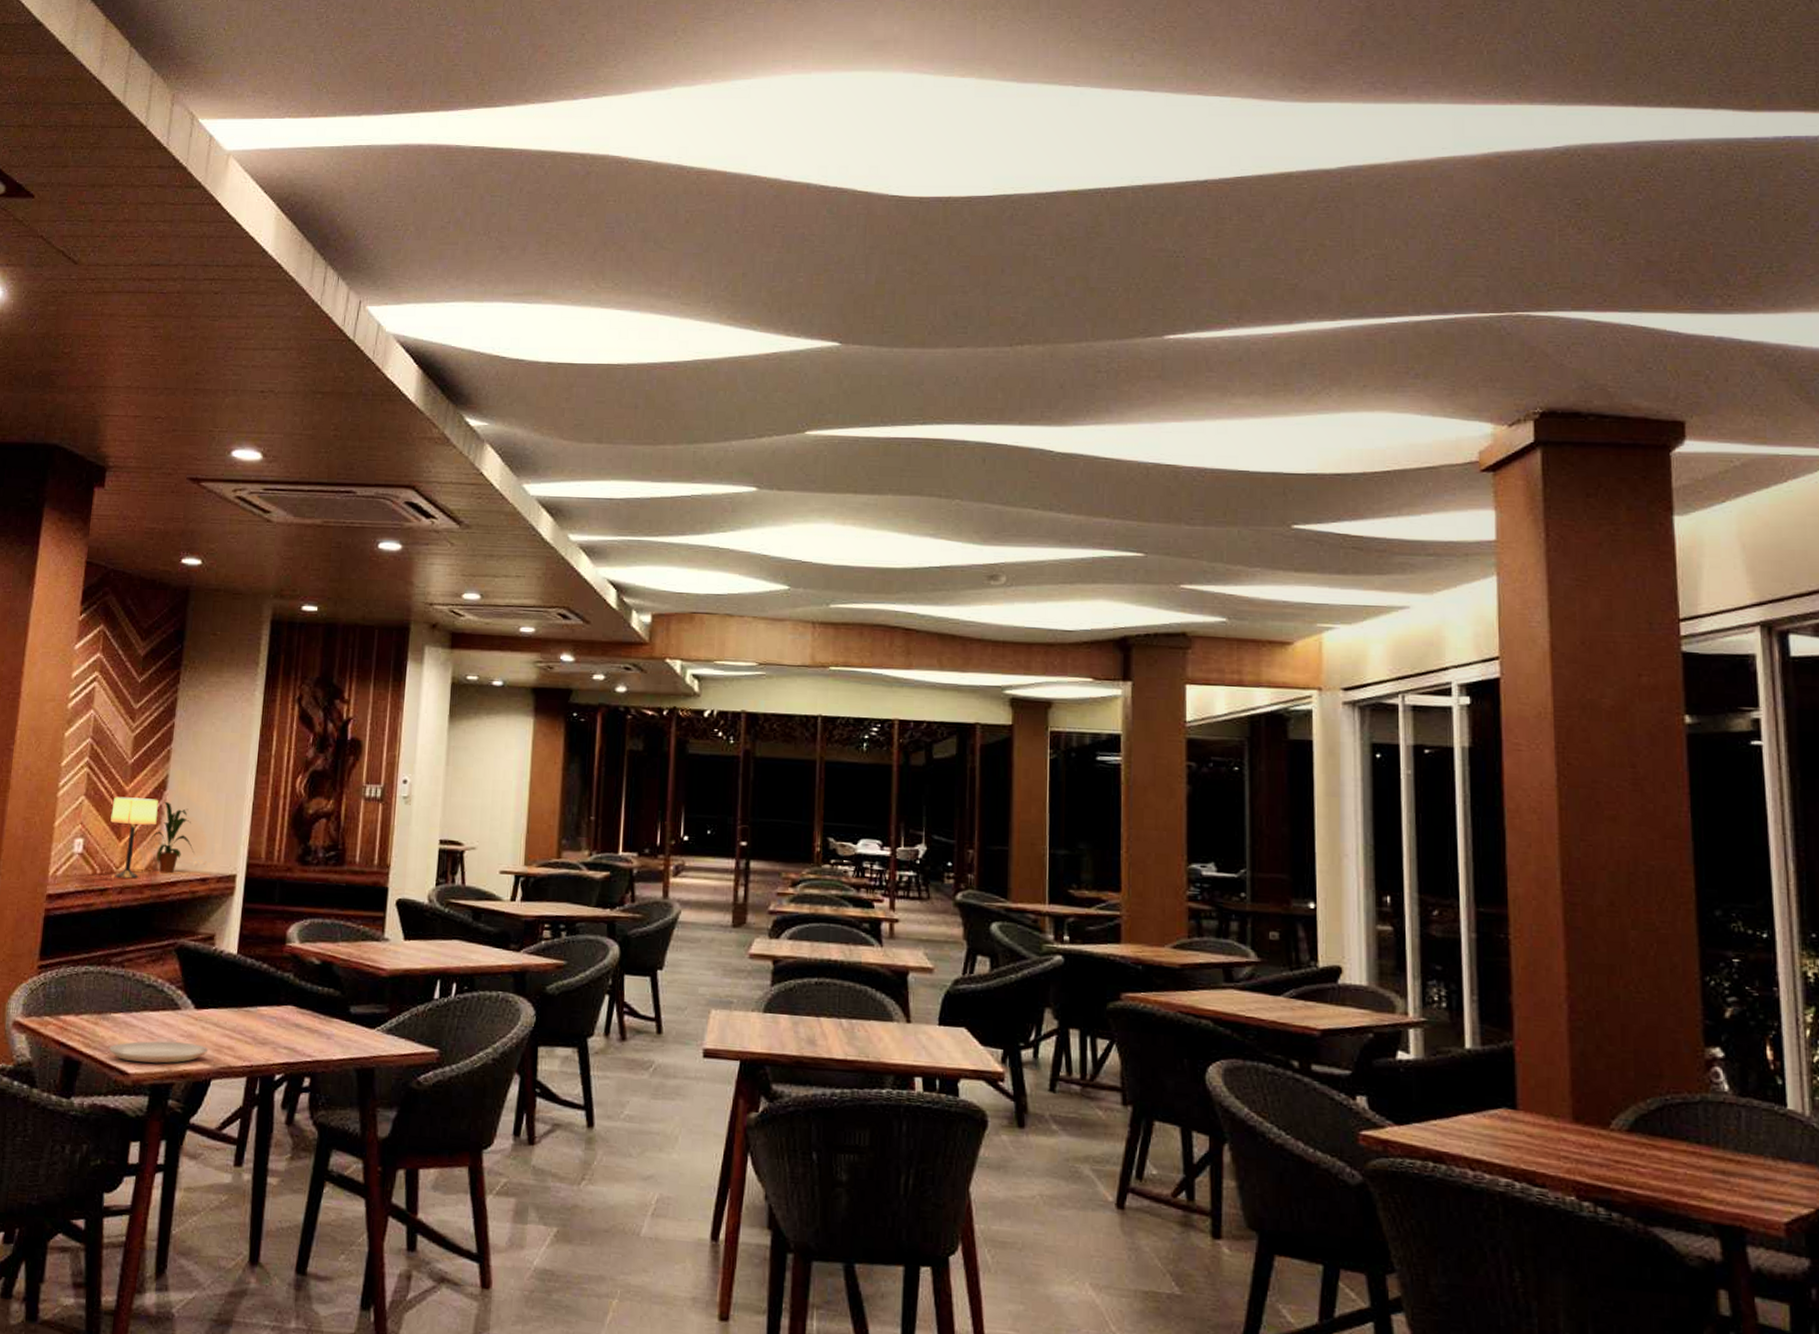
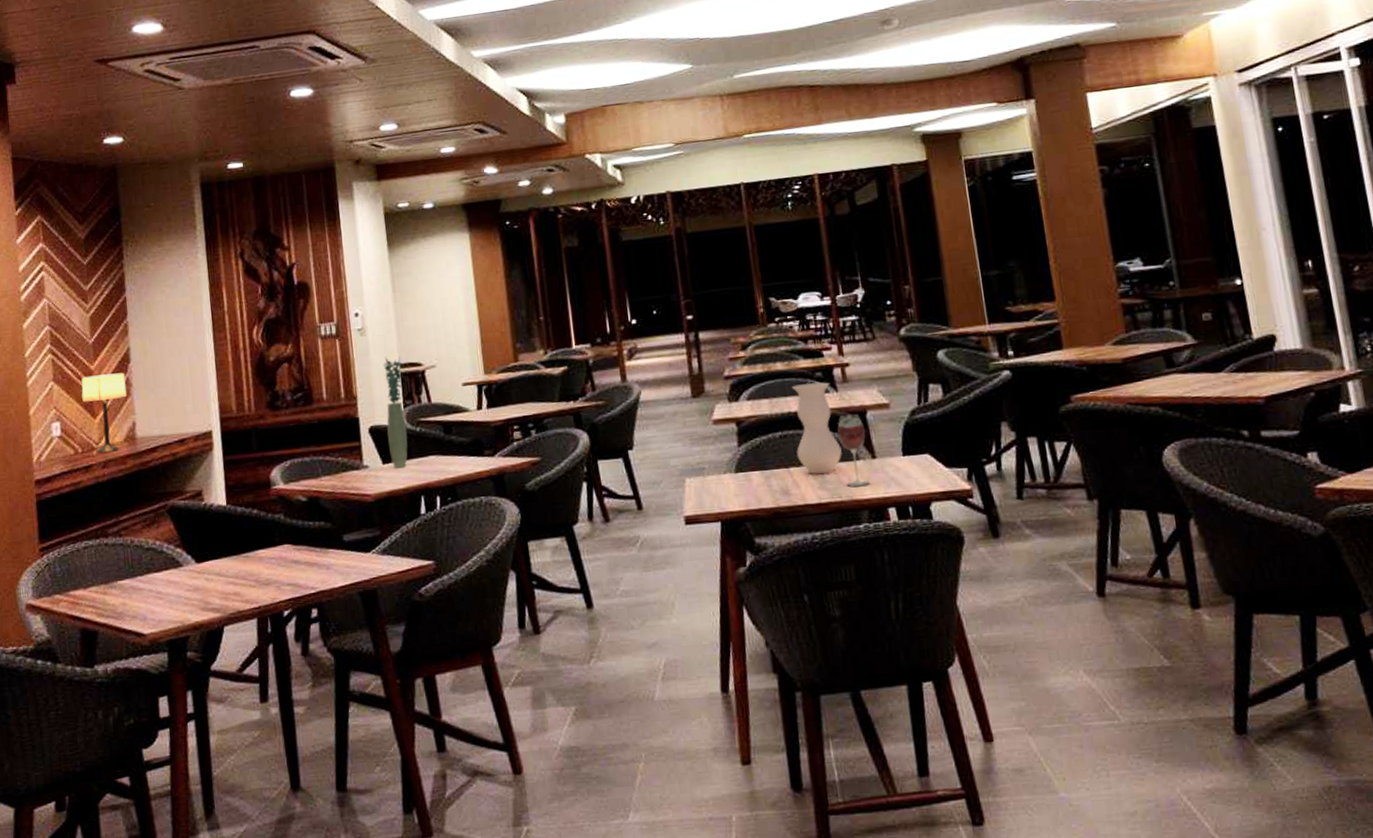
plate: present [109,1041,209,1064] -> none [122,596,216,623]
house plant: present [146,801,195,874] -> none [121,373,168,442]
vase: none [413,830,442,948] -> present [383,356,408,469]
vase: none [830,932,877,1030] -> present [791,382,842,475]
wineglass: none [875,971,903,1050] -> present [837,413,870,488]

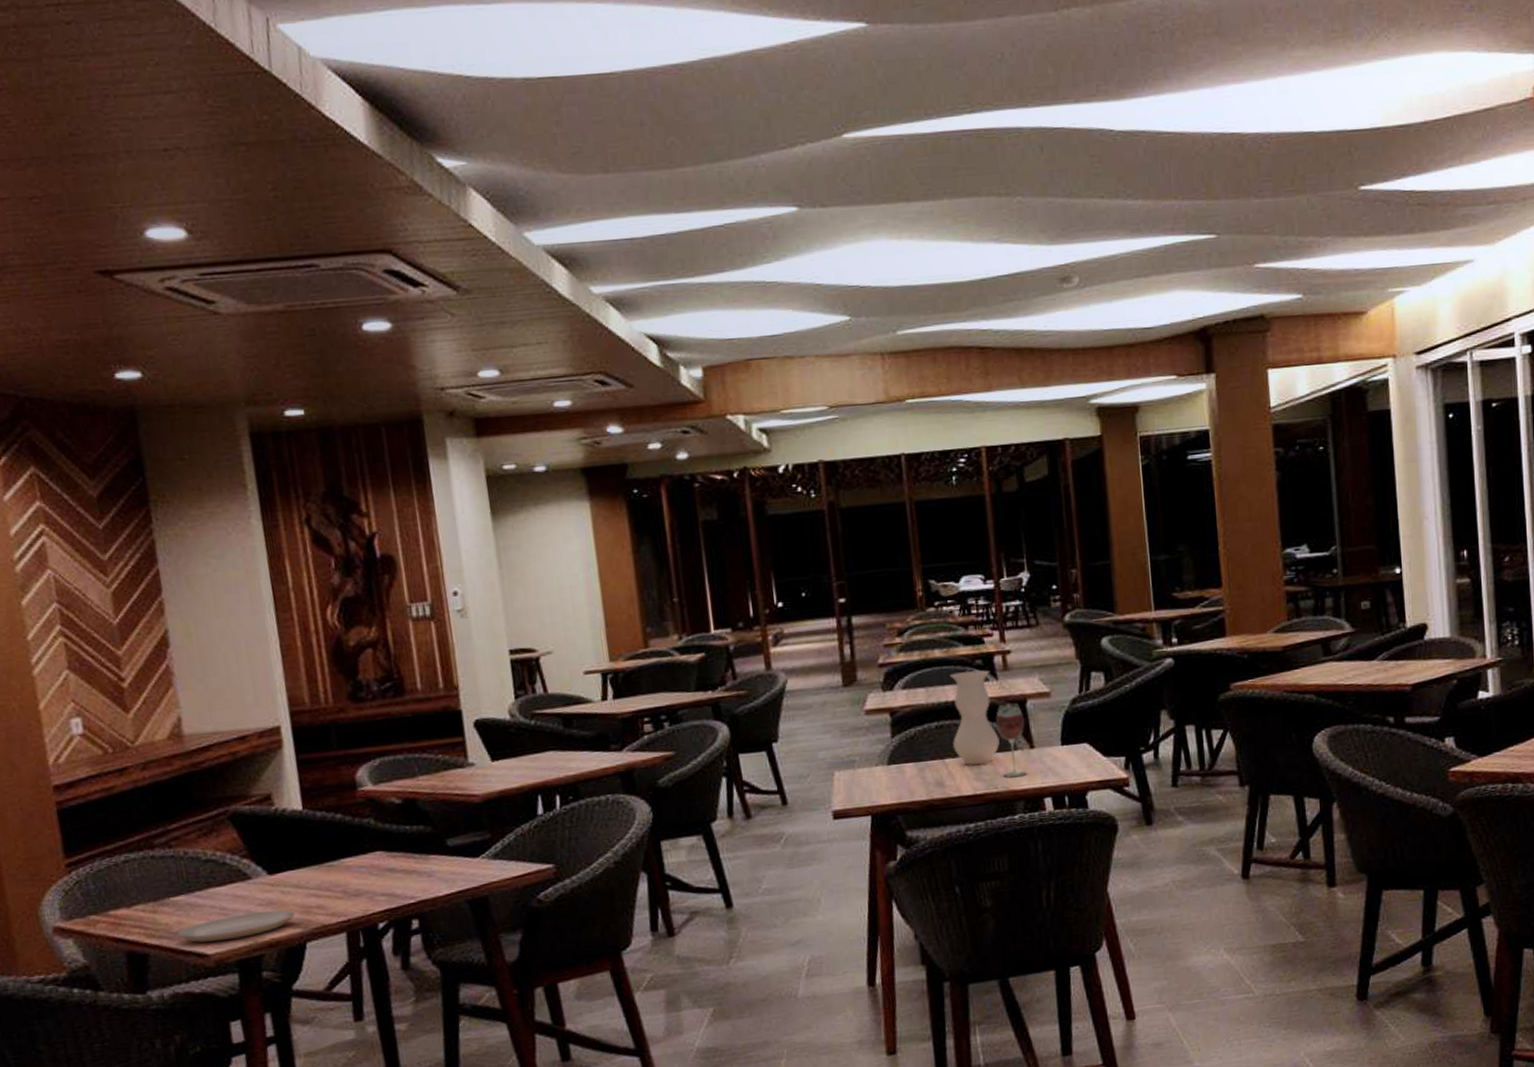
table lamp: present [81,372,127,454] -> none [106,659,168,755]
plate: none [122,596,216,623] -> present [177,910,295,943]
vase: present [383,356,408,469] -> none [489,641,522,767]

